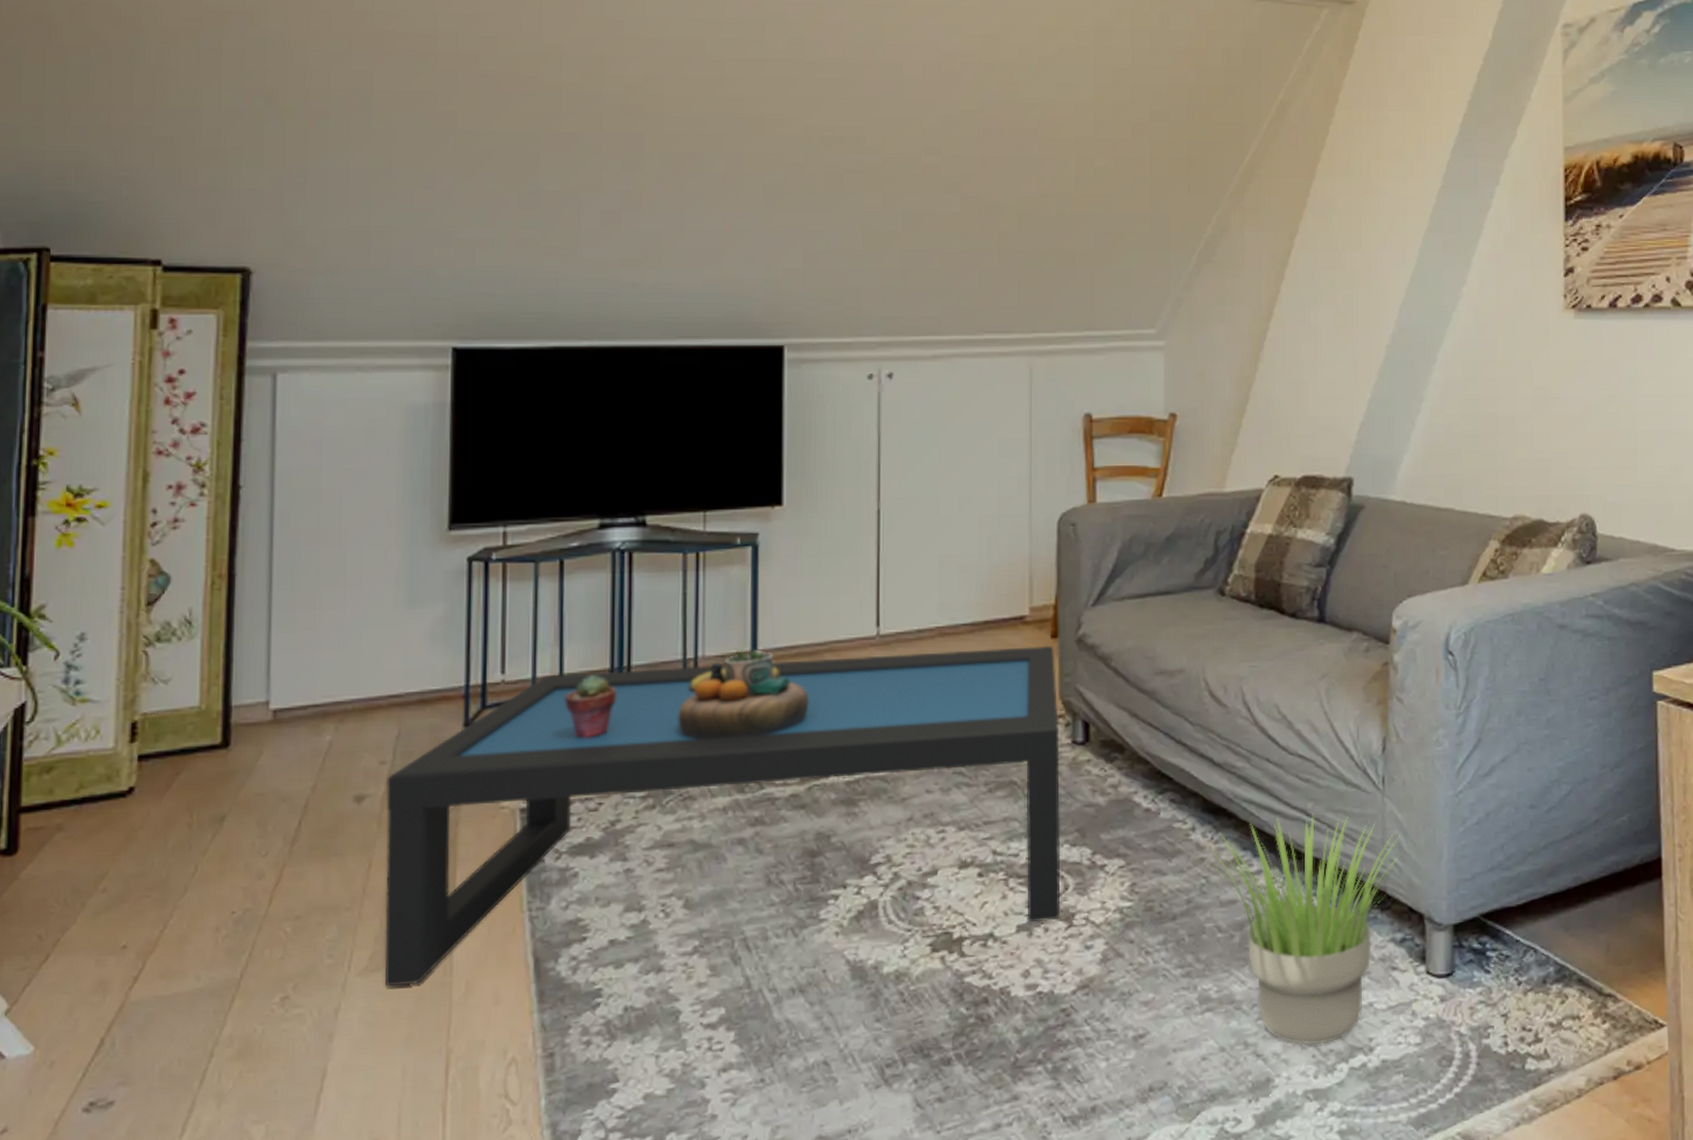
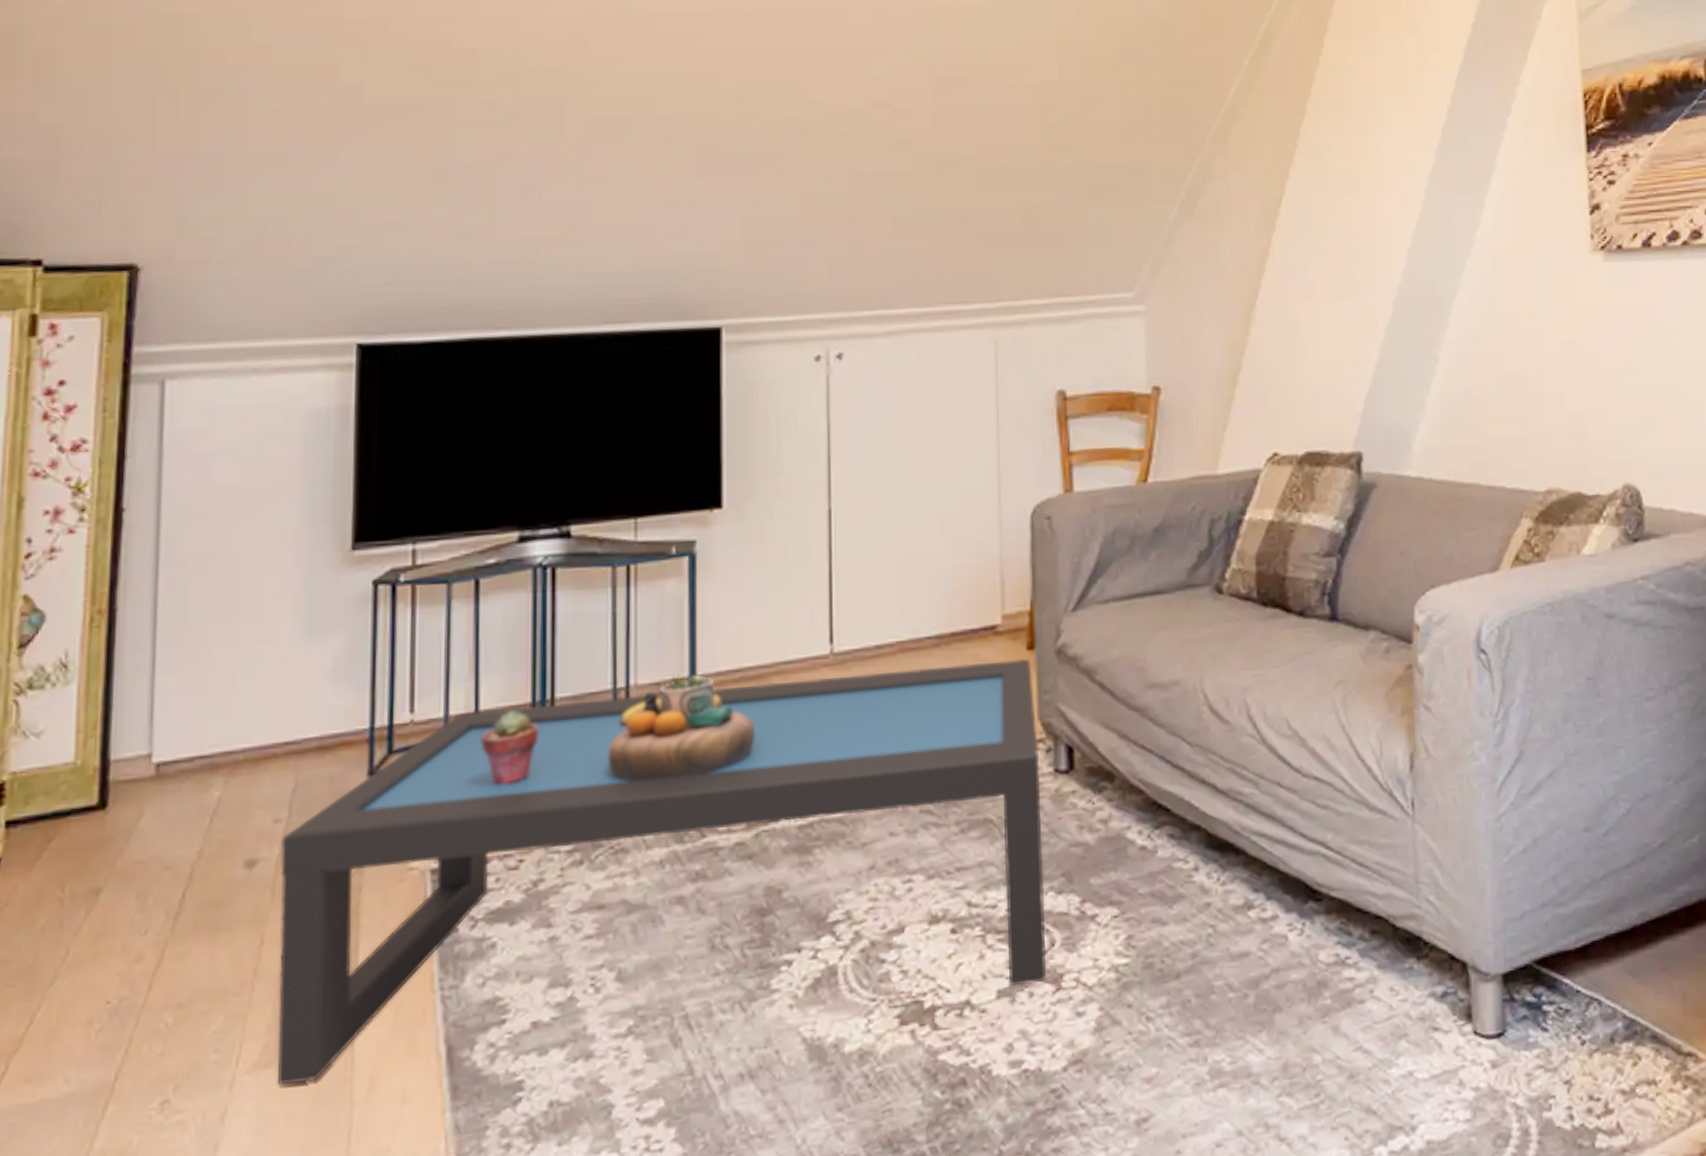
potted plant: present [1206,814,1401,1045] -> none [1212,846,1437,1125]

